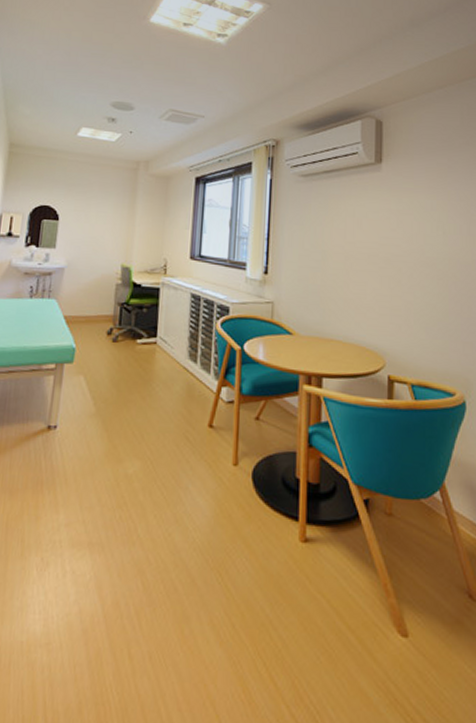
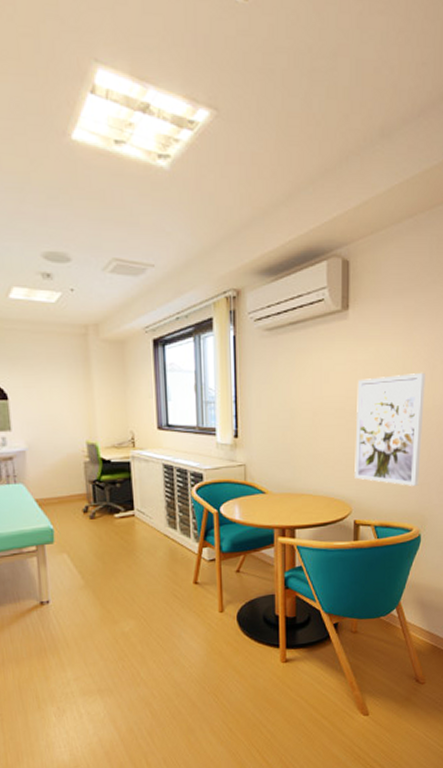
wall art: none [388,226,463,344] -> present [354,373,425,486]

